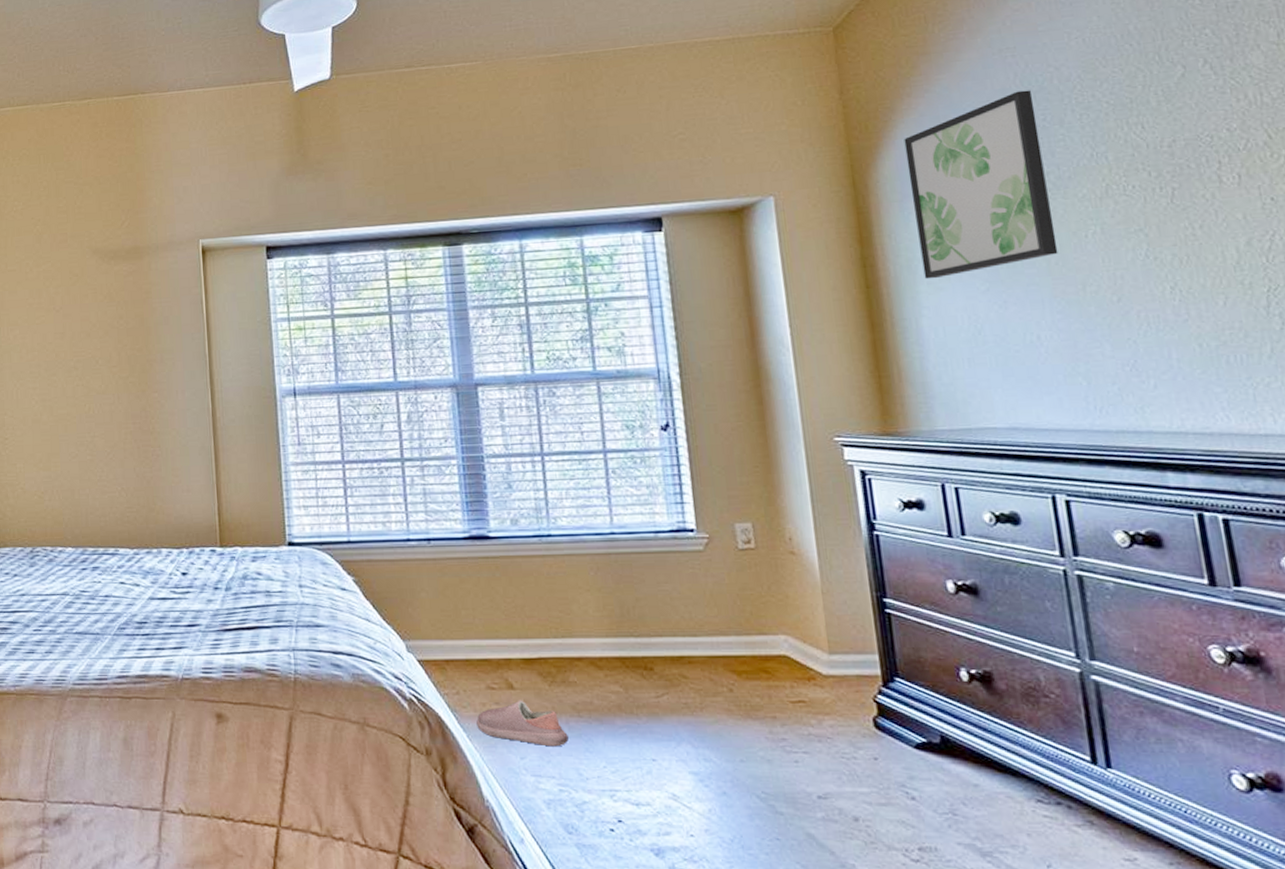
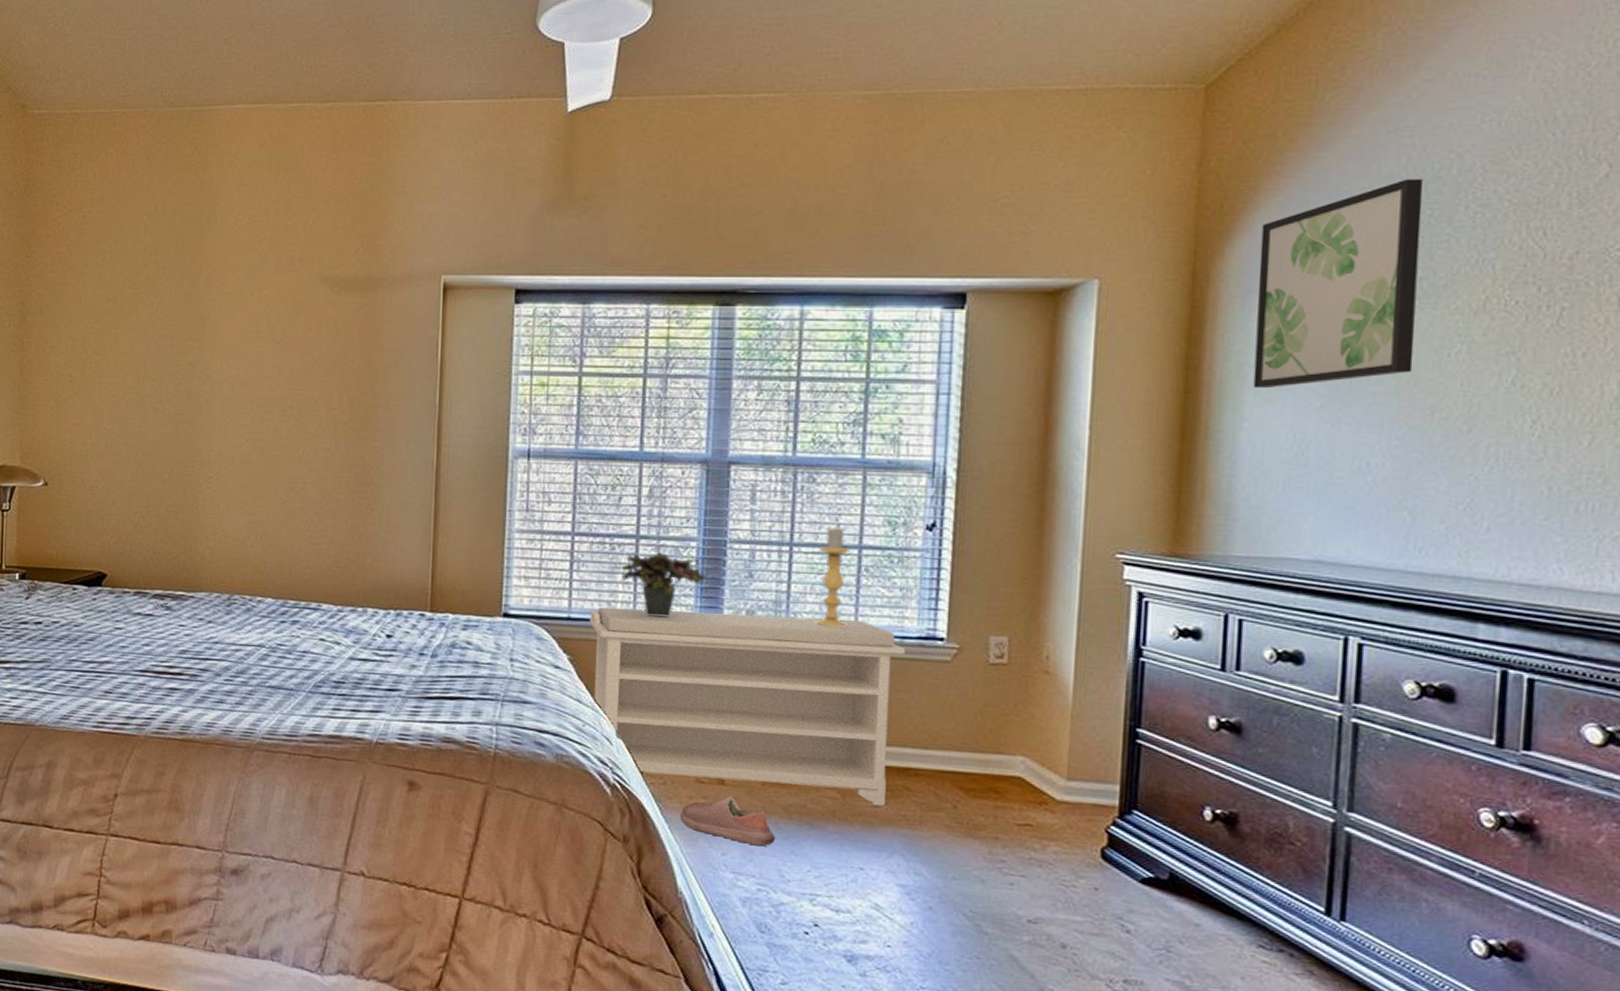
bench: none [367,520,666,696] -> present [589,607,906,807]
potted plant: none [382,471,471,533] -> present [612,551,708,617]
candle holder: none [568,434,604,529] -> present [816,527,850,629]

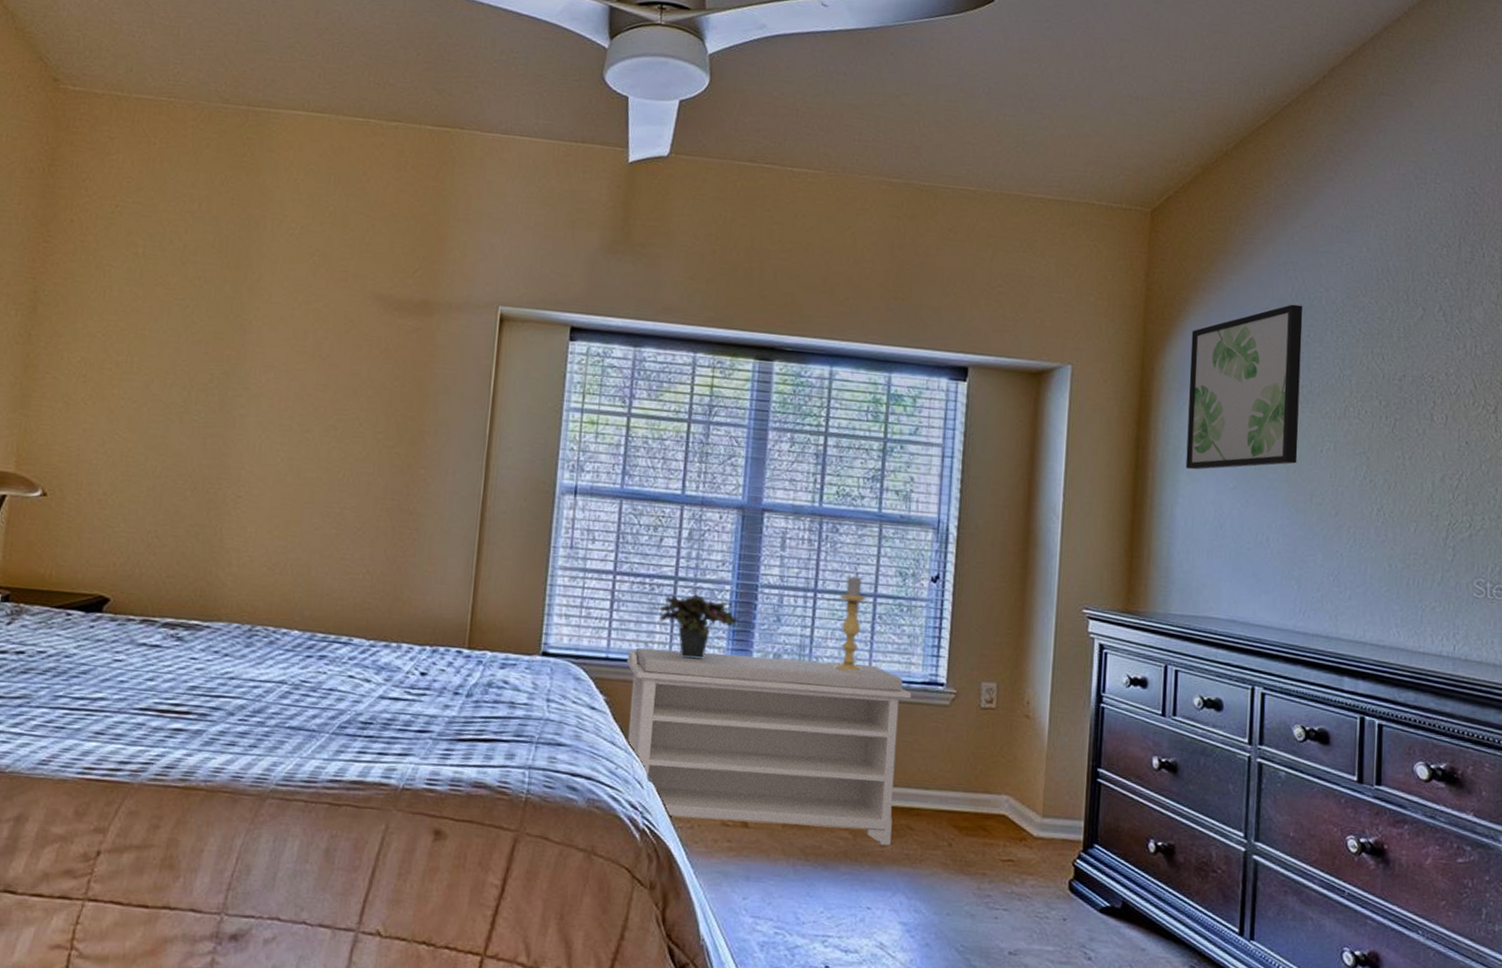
shoe: present [680,796,775,847] -> none [705,839,792,889]

